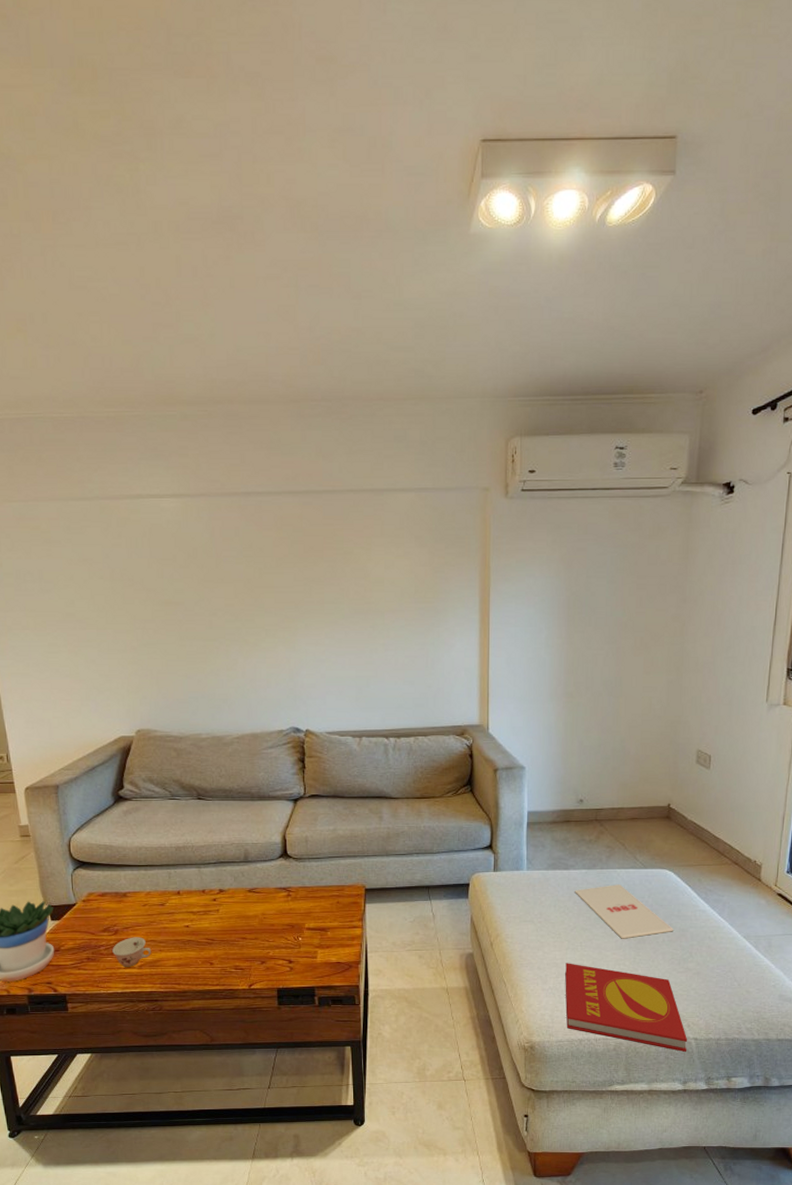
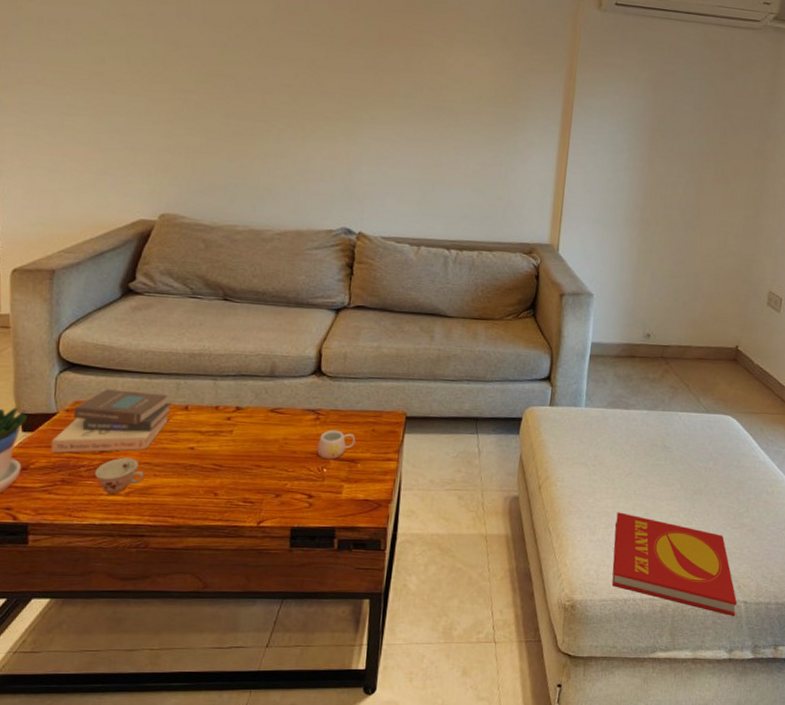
books: none [74,881,167,937] -> present [50,389,172,454]
mug: none [292,904,324,930] -> present [317,429,356,460]
magazine: present [575,884,673,939] -> none [633,428,732,489]

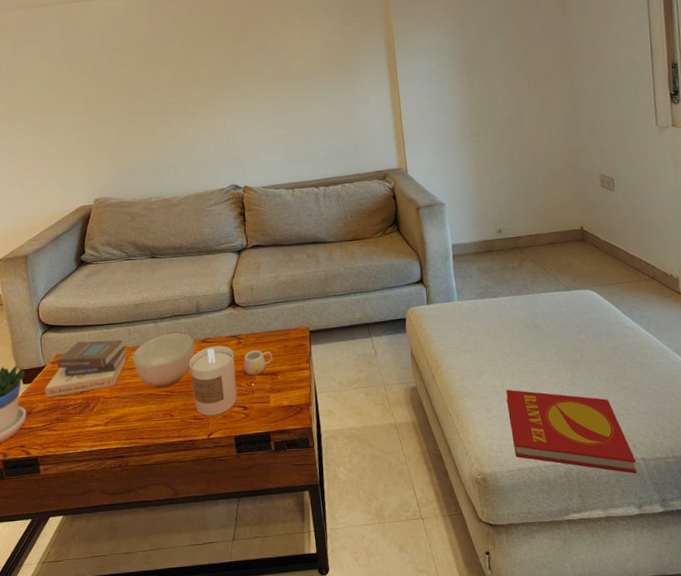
teacup: present [95,457,145,494] -> none [79,394,116,425]
bowl: none [176,394,263,460] -> present [132,331,196,388]
candle: none [247,418,308,501] -> present [189,345,238,416]

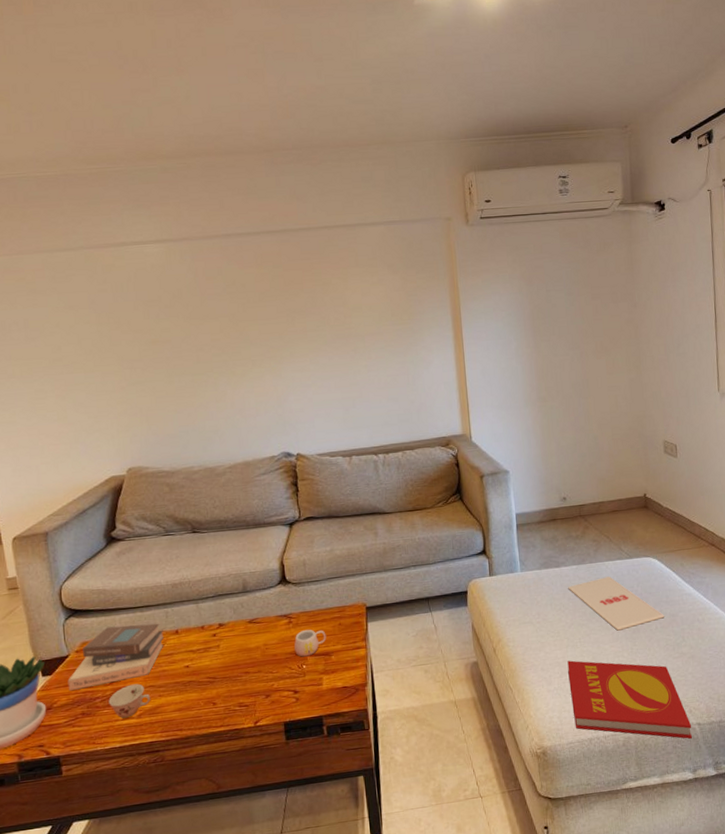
teacup: none [79,394,116,425] -> present [108,683,151,718]
bowl: present [132,331,196,388] -> none [170,612,242,675]
candle: present [189,345,238,416] -> none [234,626,288,703]
magazine: none [505,308,605,362] -> present [568,576,664,631]

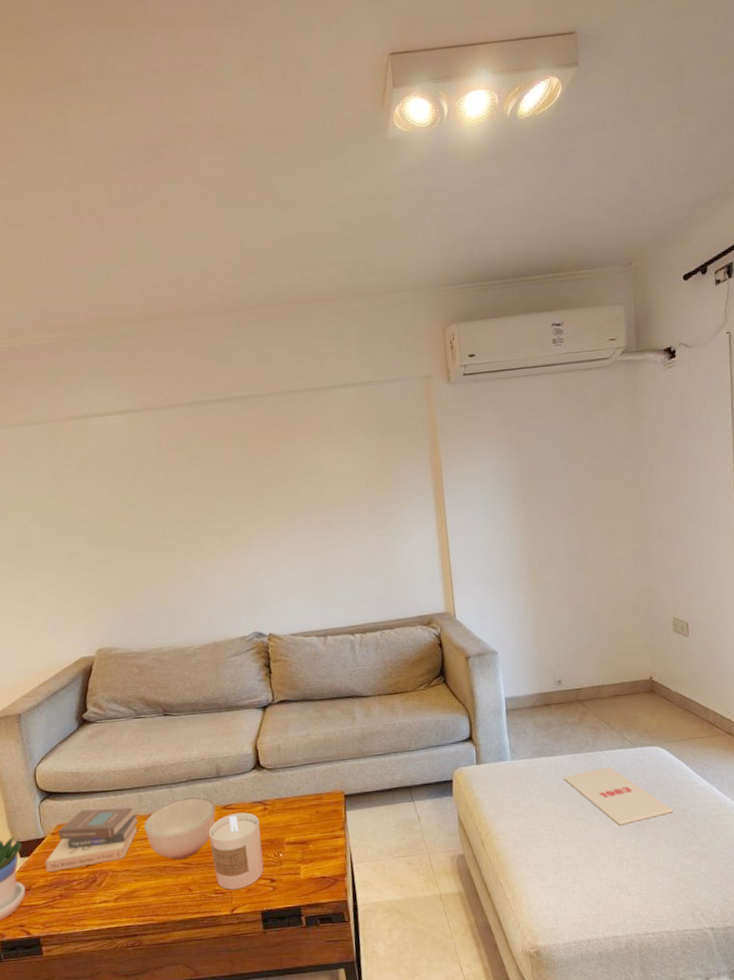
teacup: present [108,683,151,718] -> none [85,867,127,902]
bowl: none [170,612,242,675] -> present [144,797,216,860]
candle: none [234,626,288,703] -> present [208,812,264,890]
mug: present [294,629,327,657] -> none [270,816,304,845]
book: present [567,660,693,740] -> none [563,856,705,945]

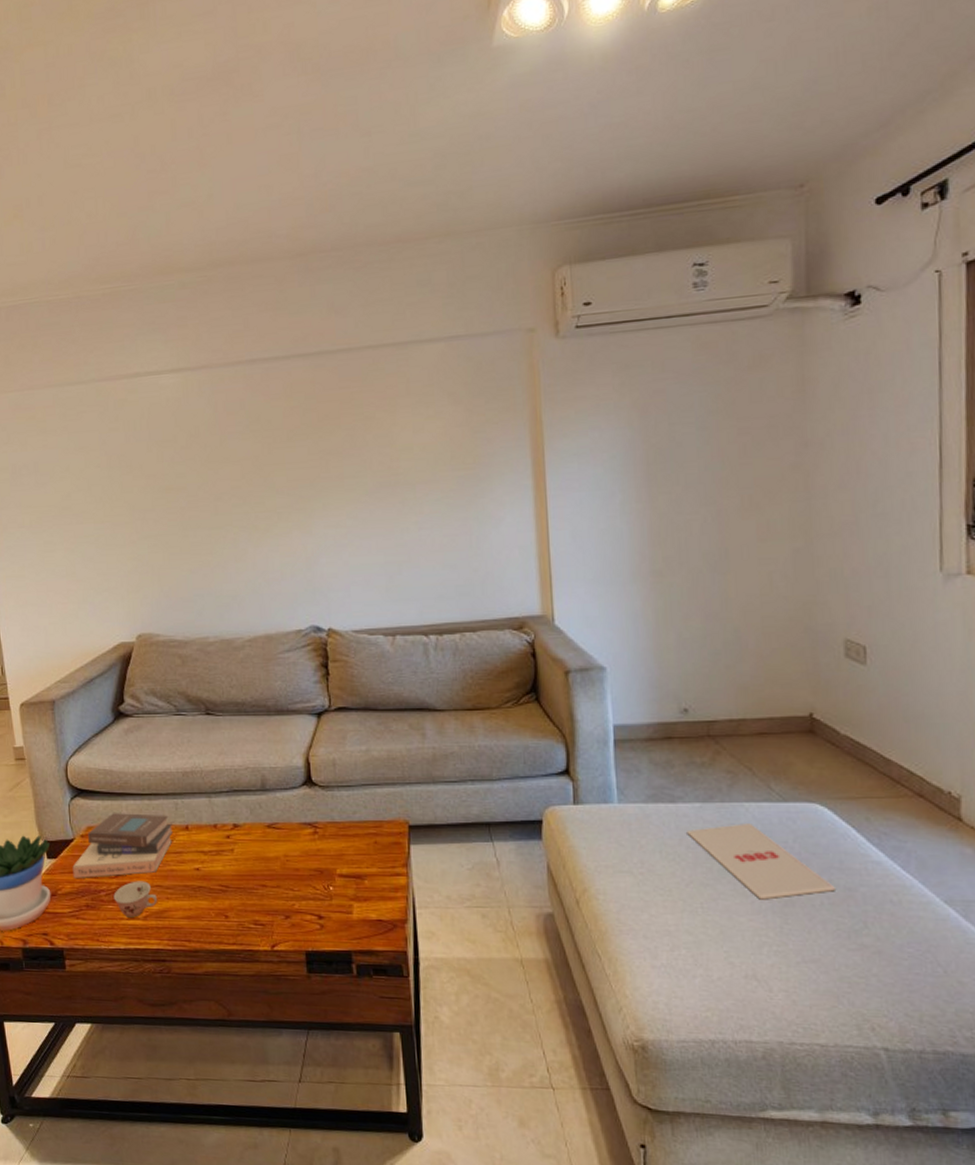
teacup: none [85,867,127,902] -> present [113,881,158,918]
bowl: present [144,797,216,860] -> none [179,811,259,881]
candle: present [208,812,264,890] -> none [249,834,311,923]

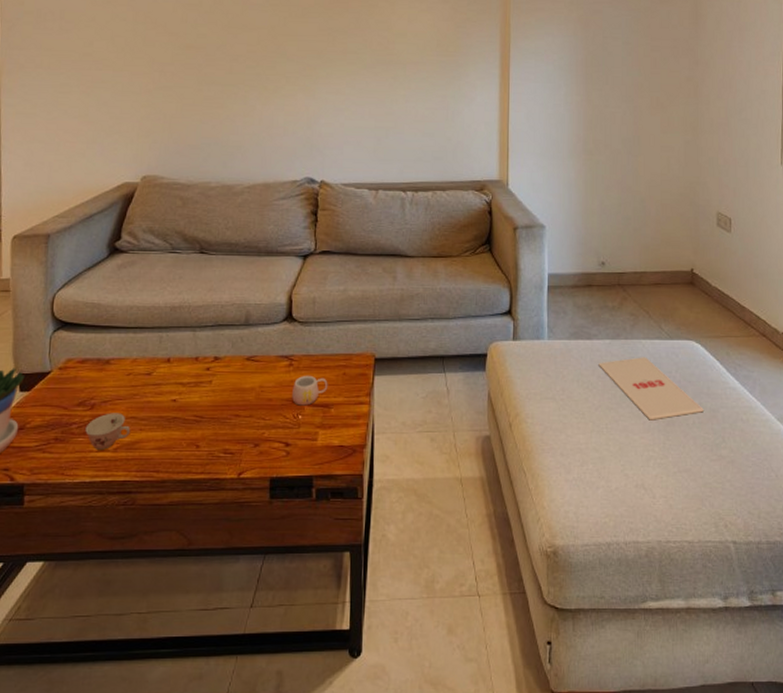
books: present [72,813,174,879] -> none [45,346,155,412]
mug: none [320,843,359,877] -> present [292,375,328,406]

